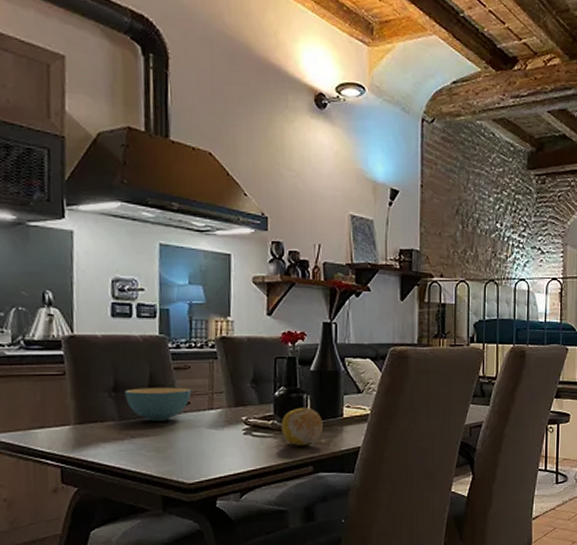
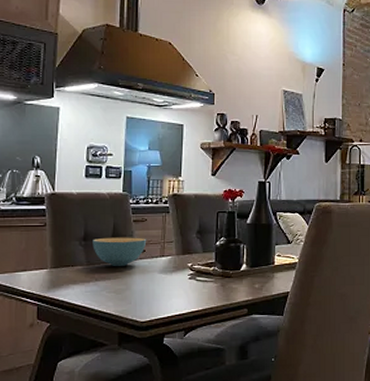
fruit: present [281,407,323,446] -> none [220,255,257,290]

